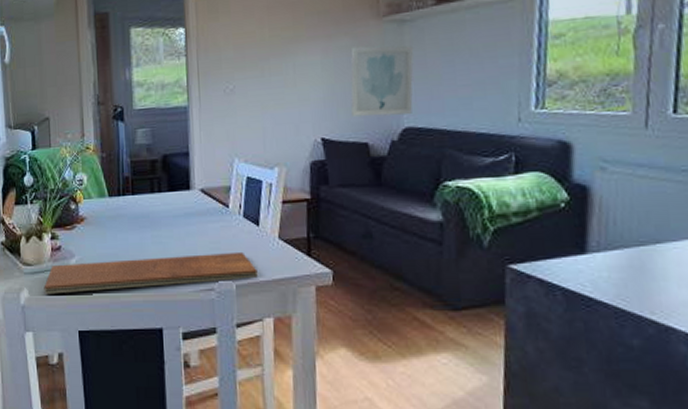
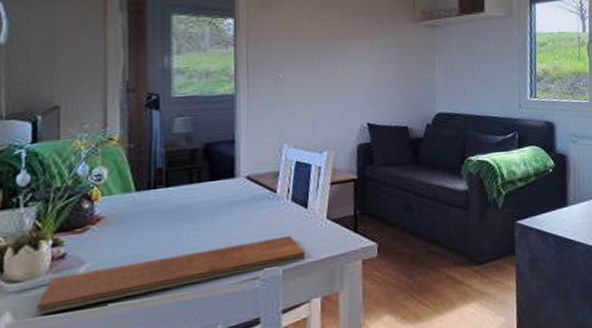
wall art: present [350,45,414,117] -> none [392,44,443,104]

